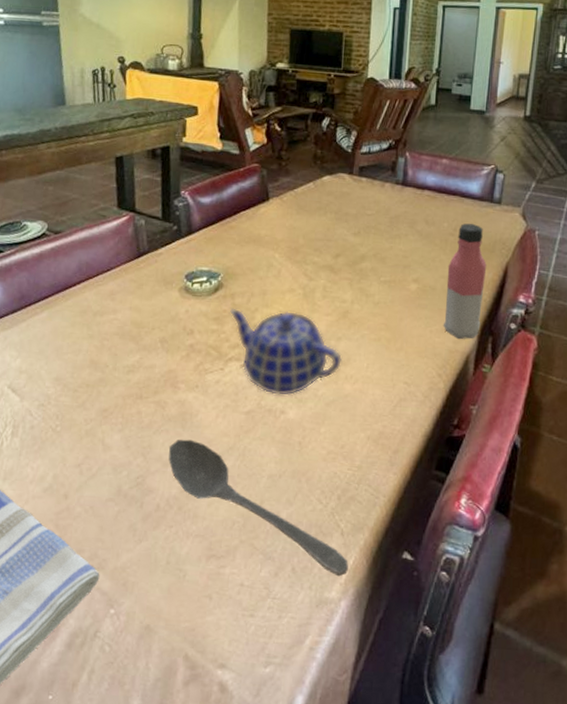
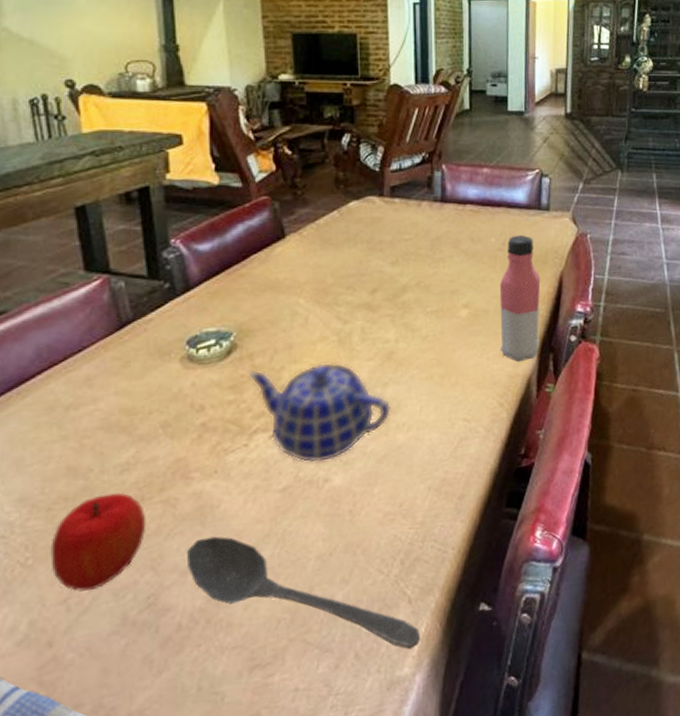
fruit: none [72,387,142,461] -> present [50,492,147,592]

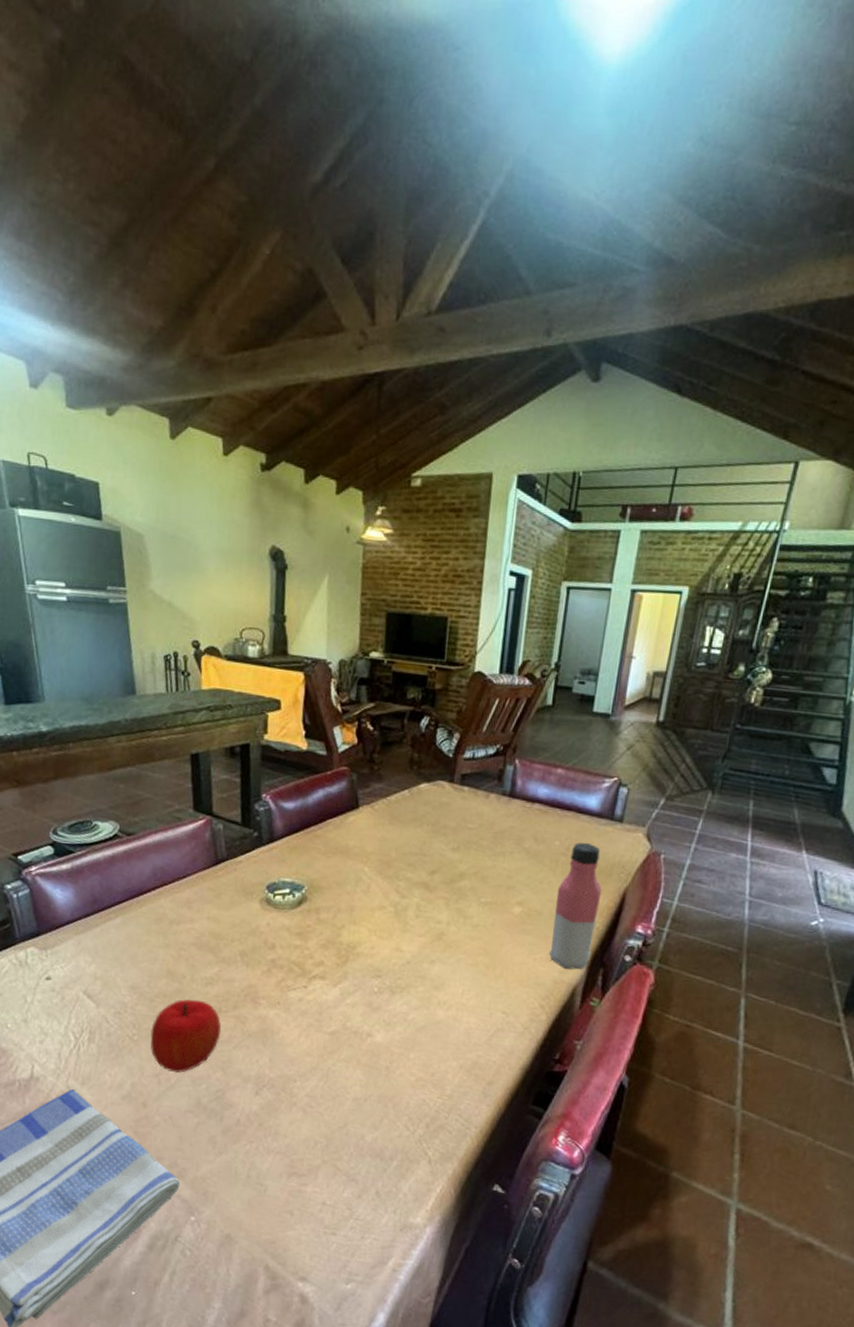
stirrer: present [187,536,420,650] -> none [249,1055,435,1204]
teapot: present [249,362,392,463] -> none [314,923,436,1019]

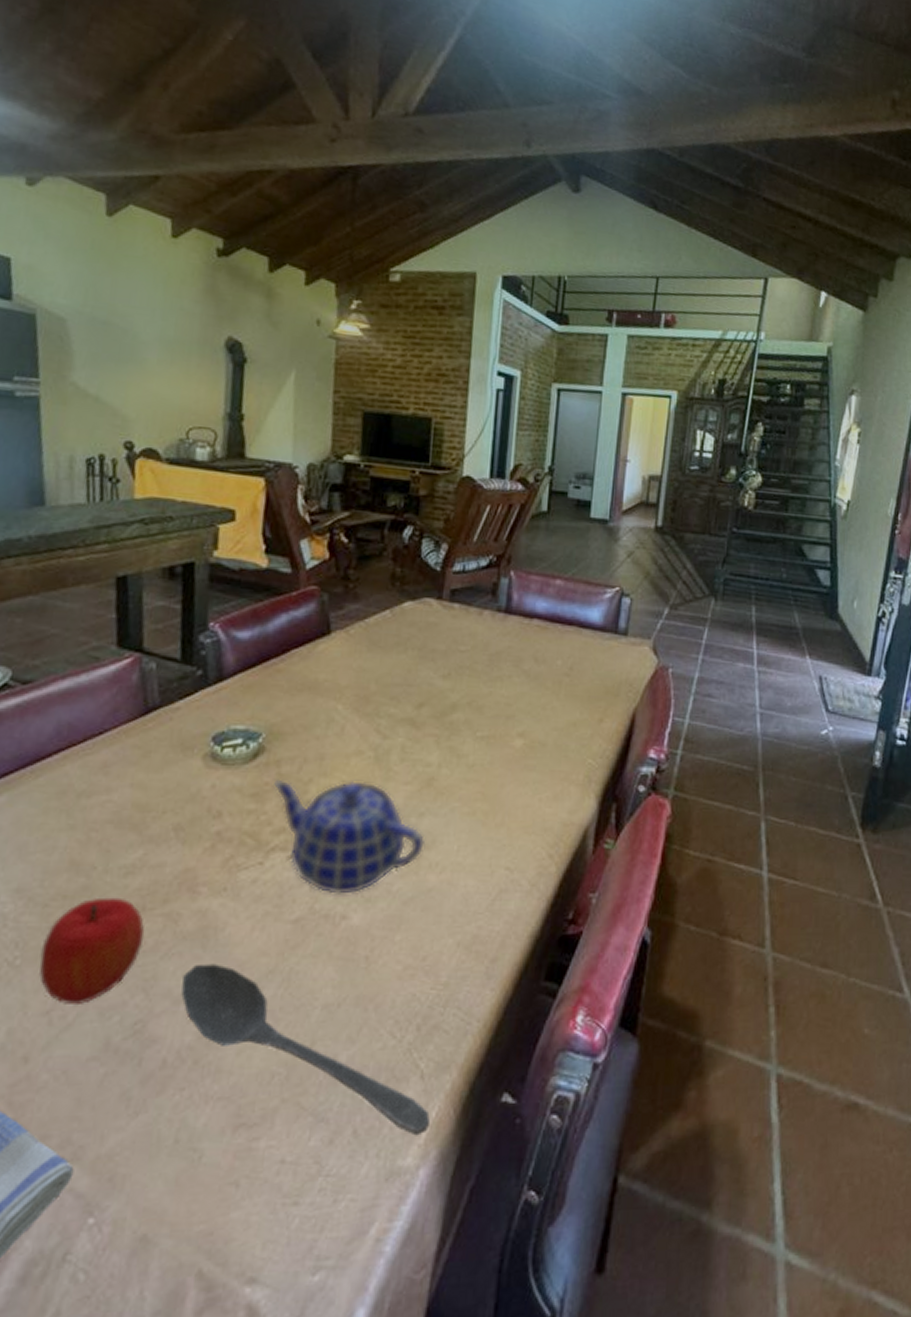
stirrer: none [249,1055,435,1204] -> present [181,964,430,1136]
teapot: none [314,923,436,1019] -> present [274,779,426,896]
water bottle: present [548,842,602,970] -> none [555,659,610,808]

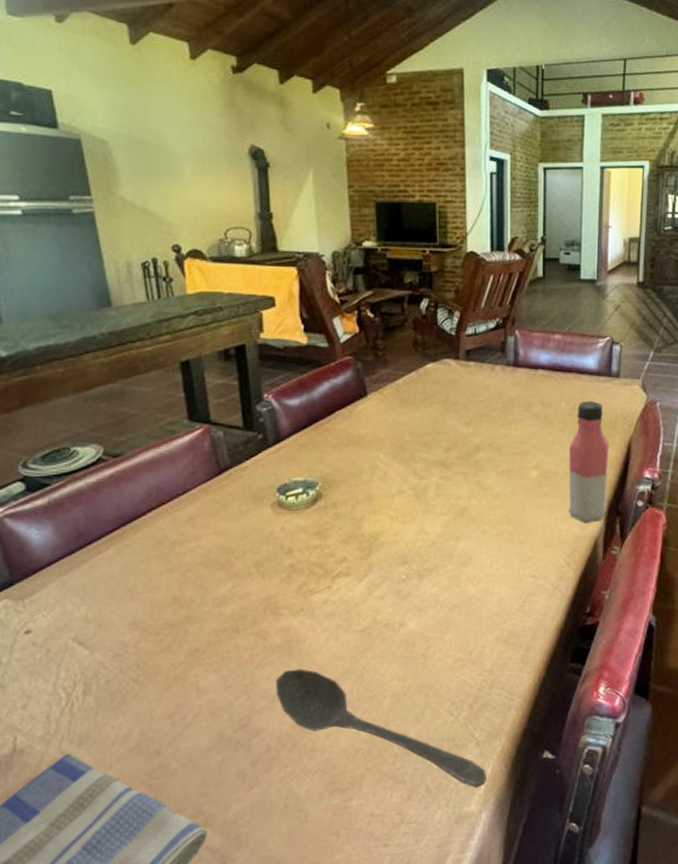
fruit: present [38,897,145,1004] -> none [158,622,241,709]
teapot: present [274,779,426,896] -> none [333,515,463,608]
water bottle: none [555,659,610,808] -> present [568,400,609,523]

